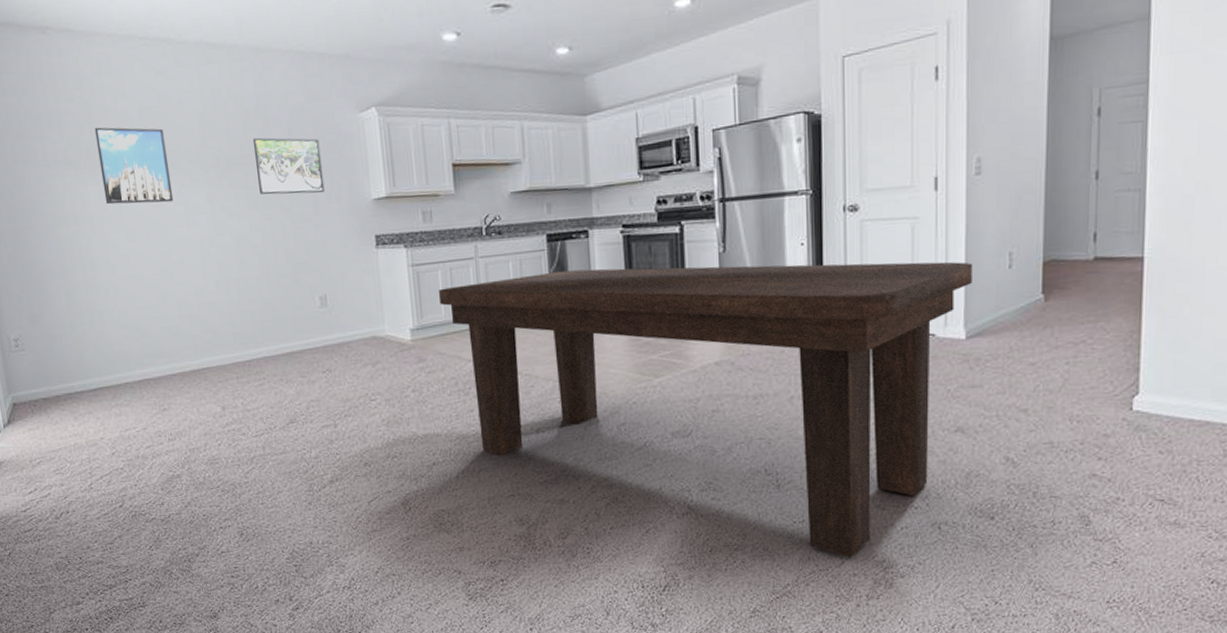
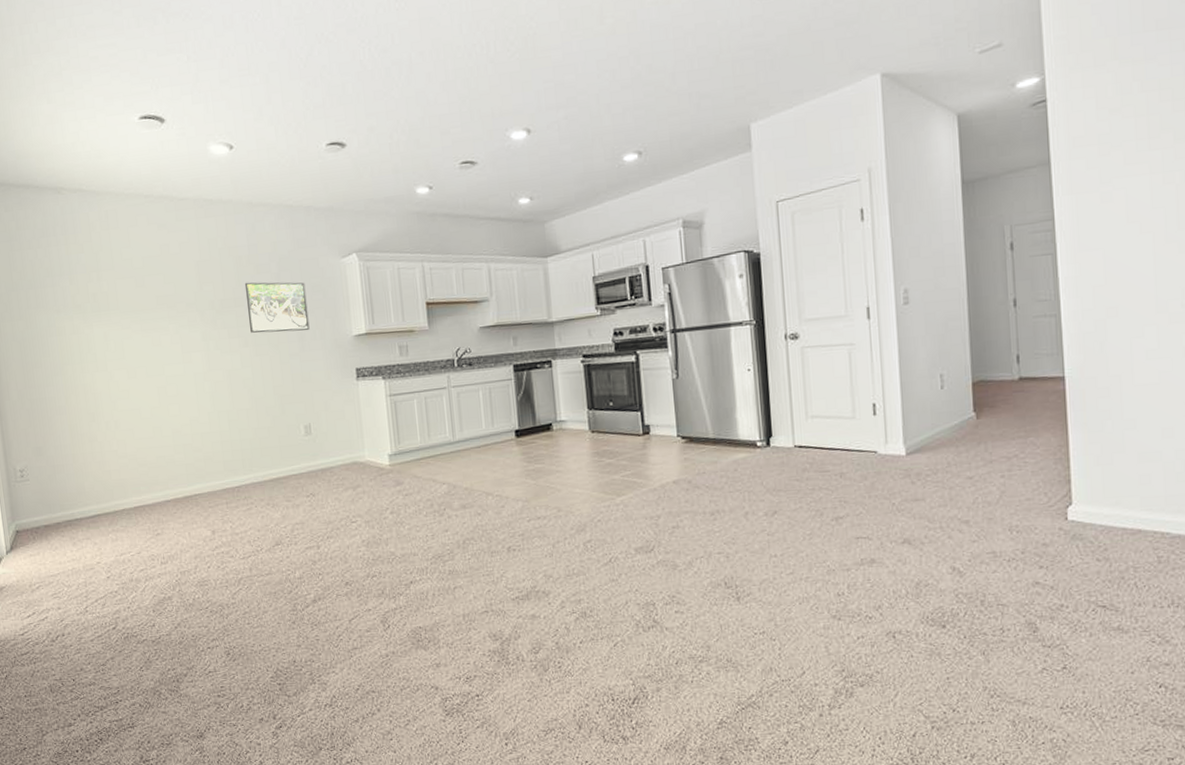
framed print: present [94,127,174,205] -> none [101,275,172,345]
dining table: present [438,261,973,558] -> none [414,384,909,668]

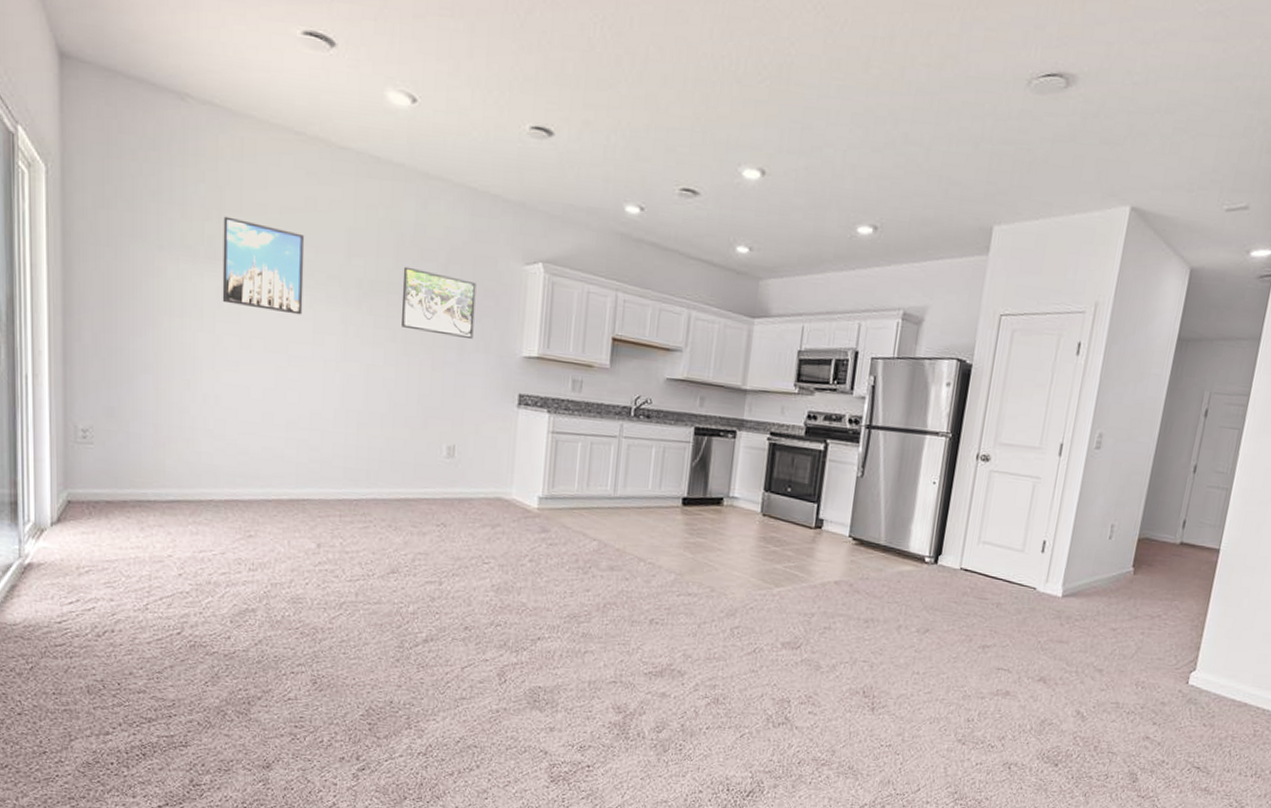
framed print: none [101,275,172,345] -> present [222,216,305,315]

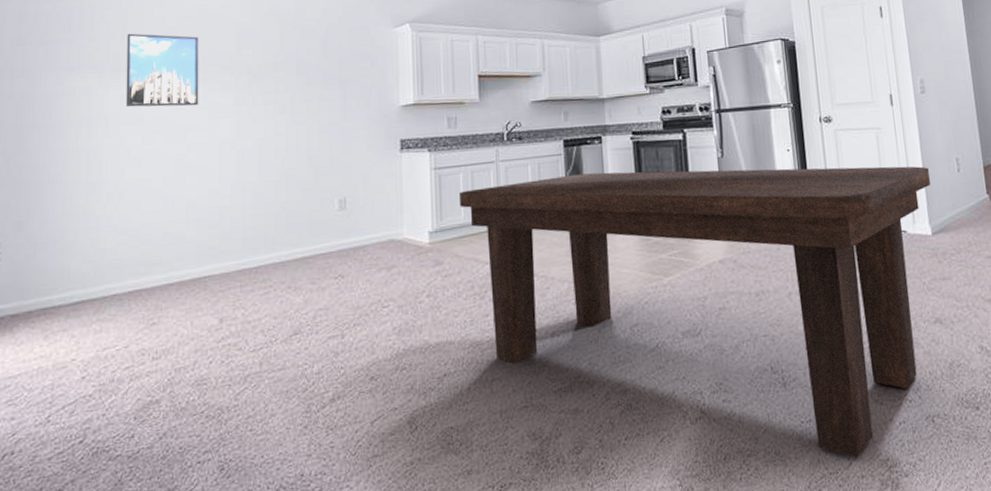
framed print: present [402,266,477,340] -> none [287,47,354,100]
dining table: none [574,461,1079,786] -> present [458,166,931,459]

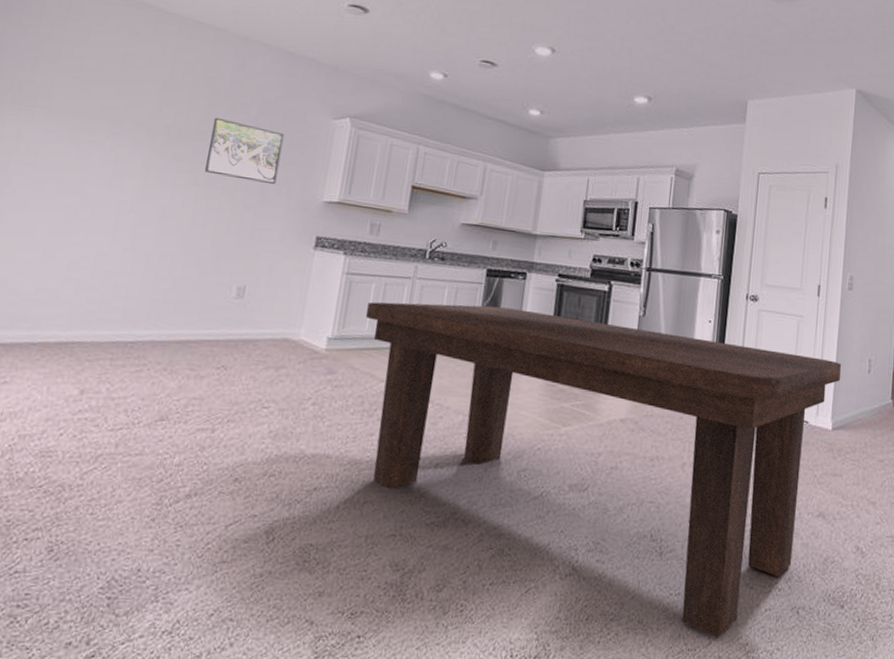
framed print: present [125,33,199,107] -> none [21,67,119,159]
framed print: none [287,47,354,100] -> present [205,117,285,185]

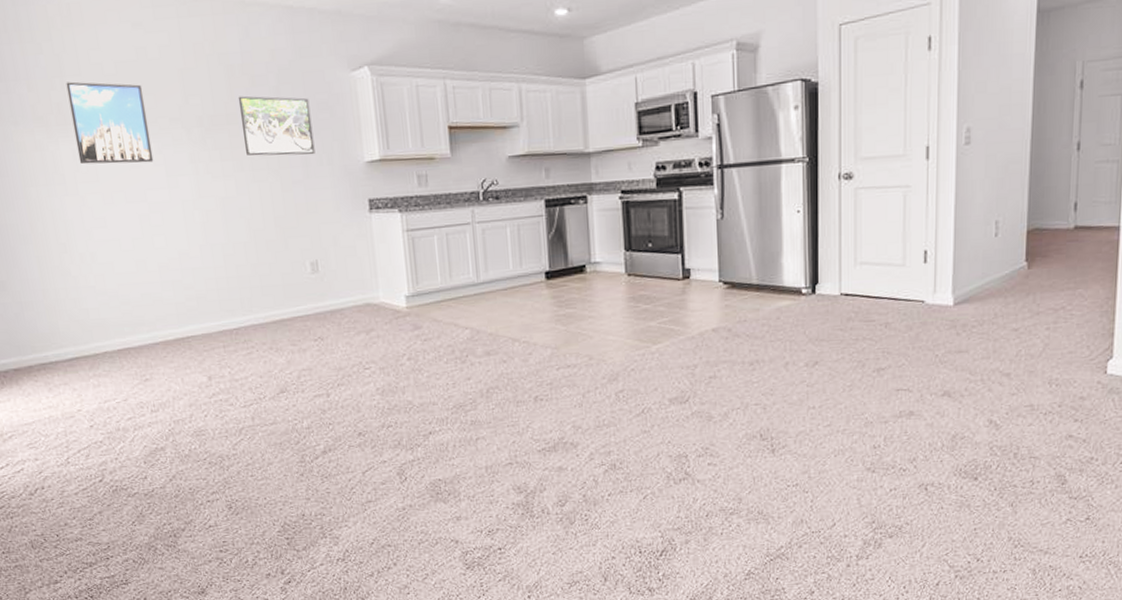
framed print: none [21,67,119,159] -> present [66,81,154,165]
dining table: present [365,302,841,639] -> none [434,229,962,520]

